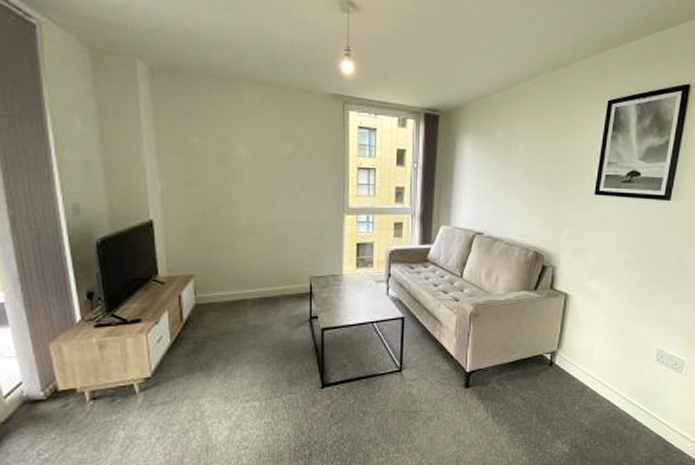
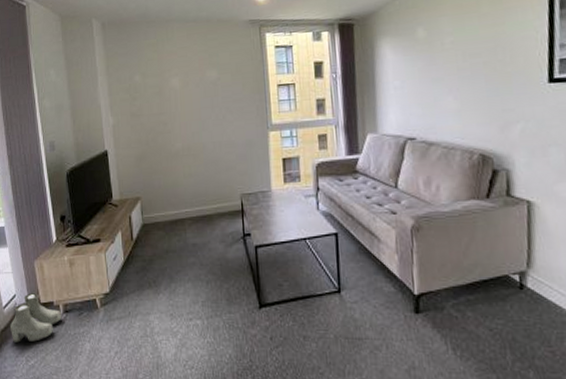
boots: none [15,378,88,436] -> present [10,292,62,343]

